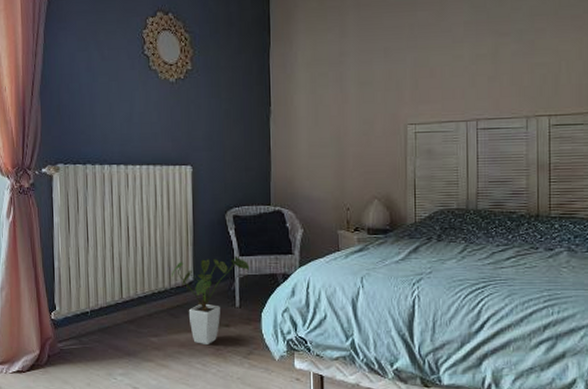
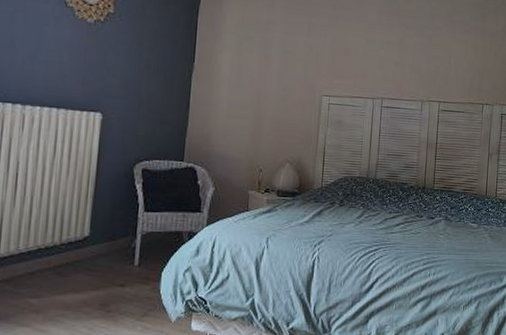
house plant: present [172,256,250,346] -> none [64,212,155,307]

